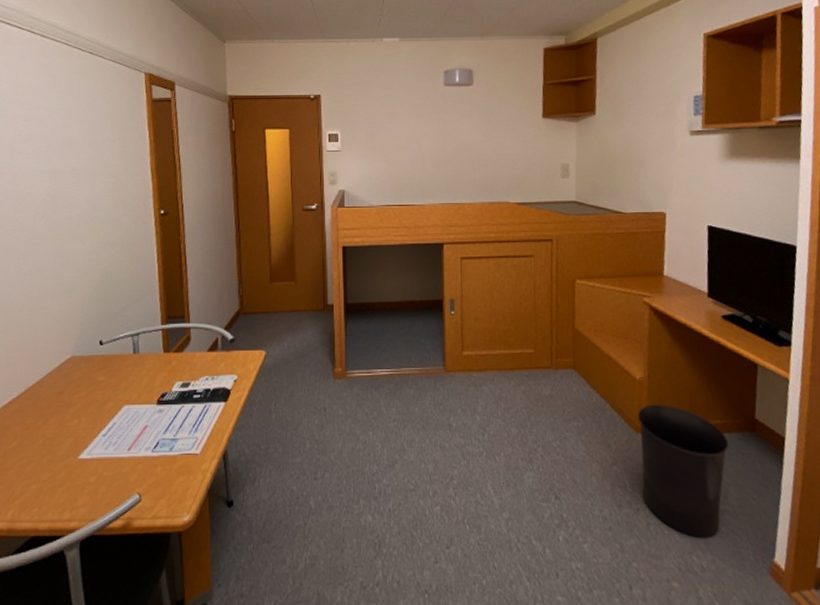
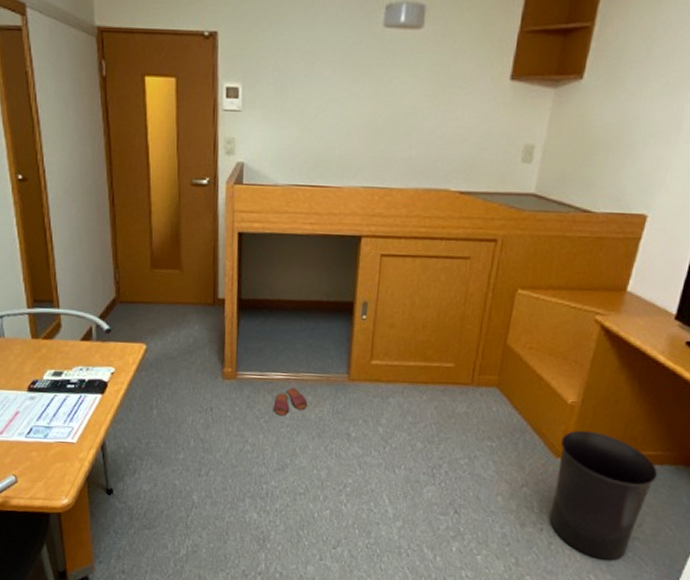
slippers: none [380,383,411,411] -> present [273,388,308,416]

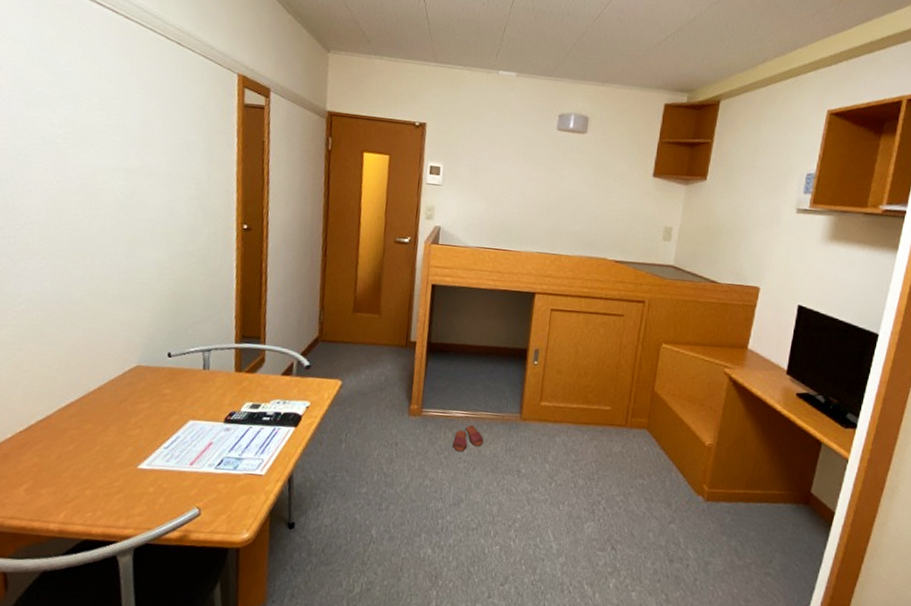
waste bin: present [549,430,658,561] -> none [694,470,783,597]

